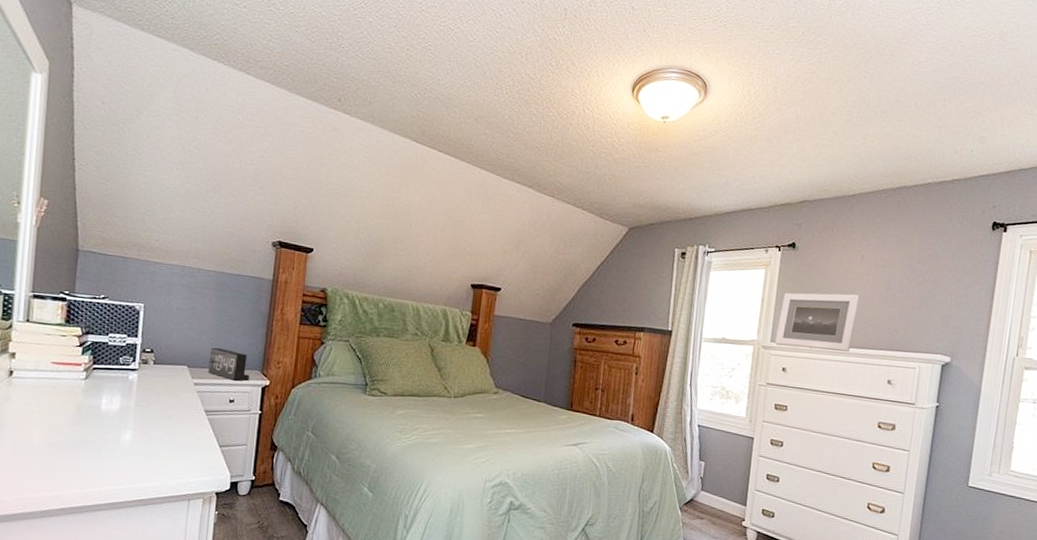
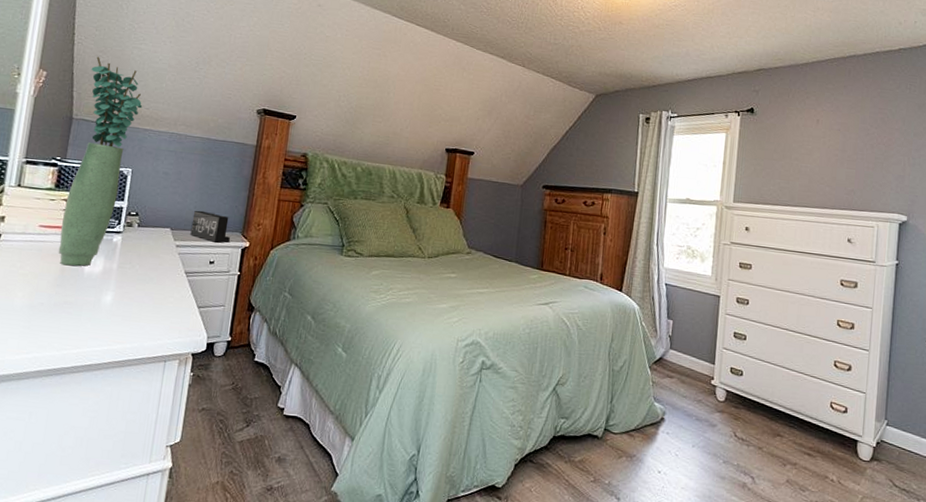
vase: none [73,184,152,404] -> present [58,56,143,266]
picture frame: present [774,292,860,352] -> none [737,155,817,211]

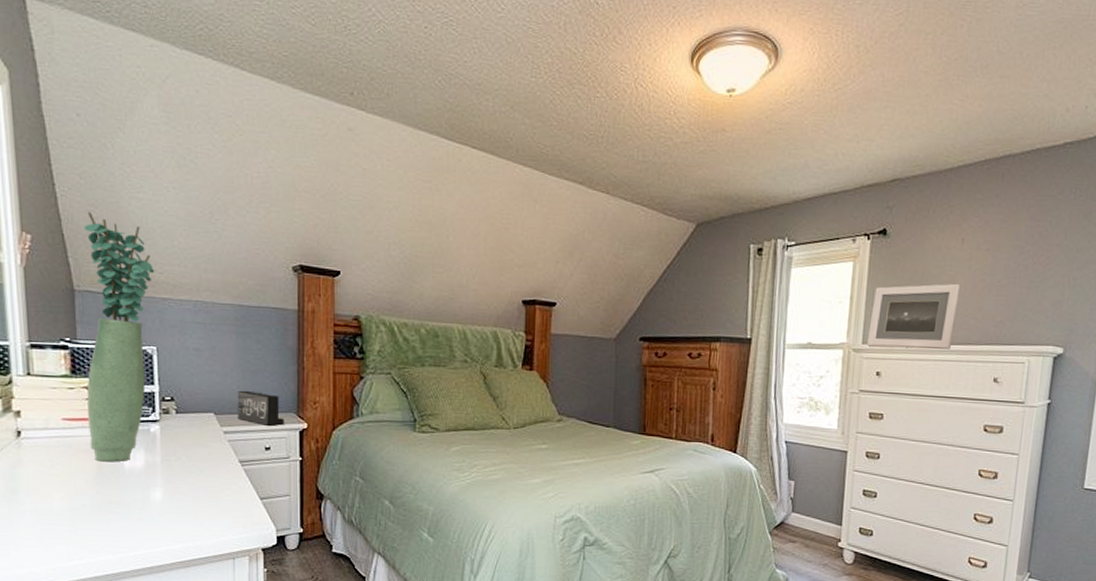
picture frame: none [737,155,817,211] -> present [866,284,961,350]

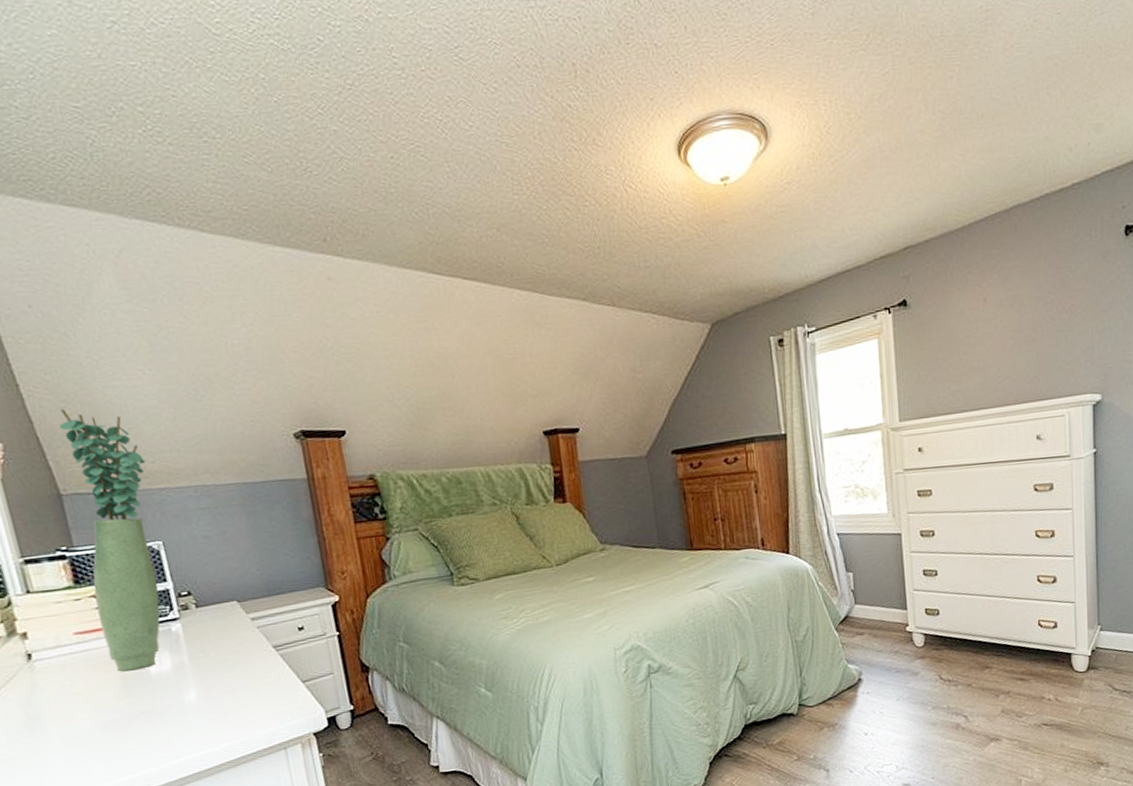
alarm clock: present [237,390,284,426] -> none [257,571,314,606]
picture frame: present [866,284,961,350] -> none [903,346,990,423]

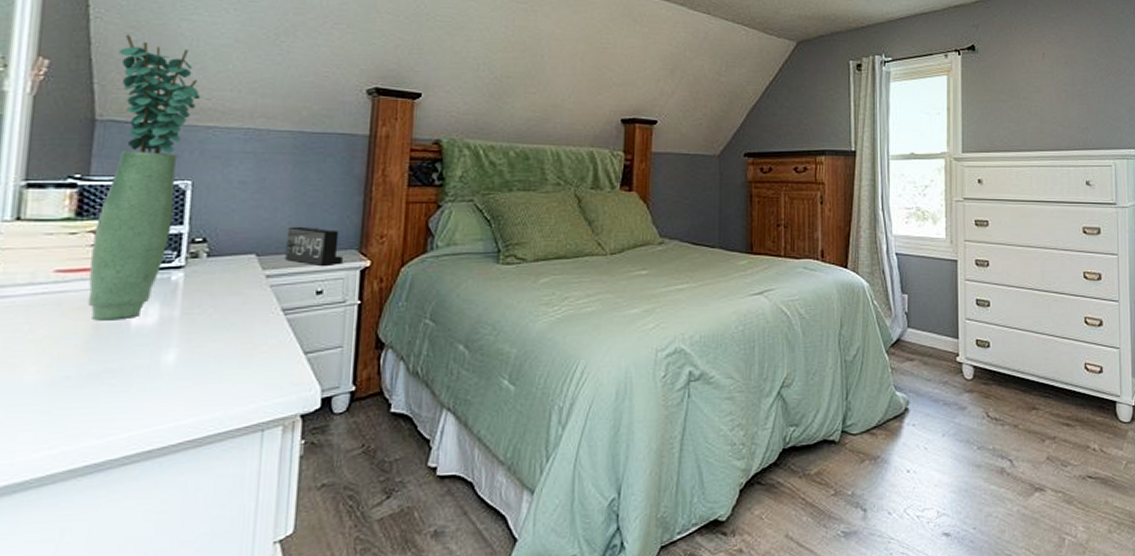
alarm clock: none [257,571,314,606] -> present [285,226,343,266]

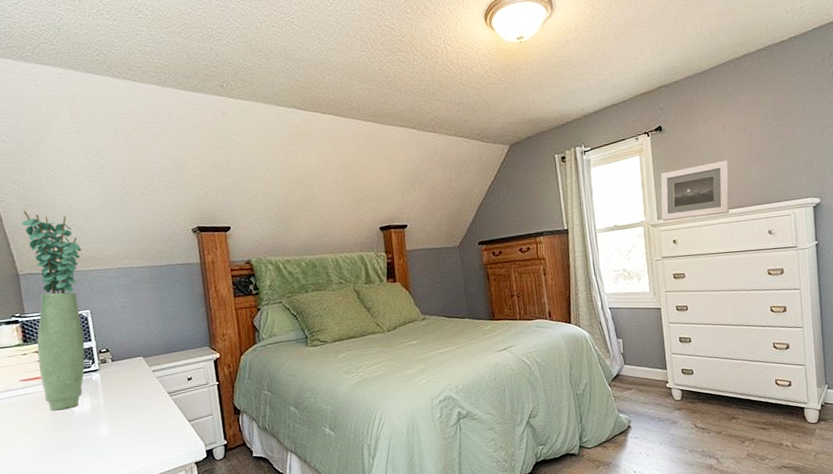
alarm clock: present [285,226,343,266] -> none [159,333,201,361]
picture frame: none [966,94,1047,156] -> present [660,161,730,221]

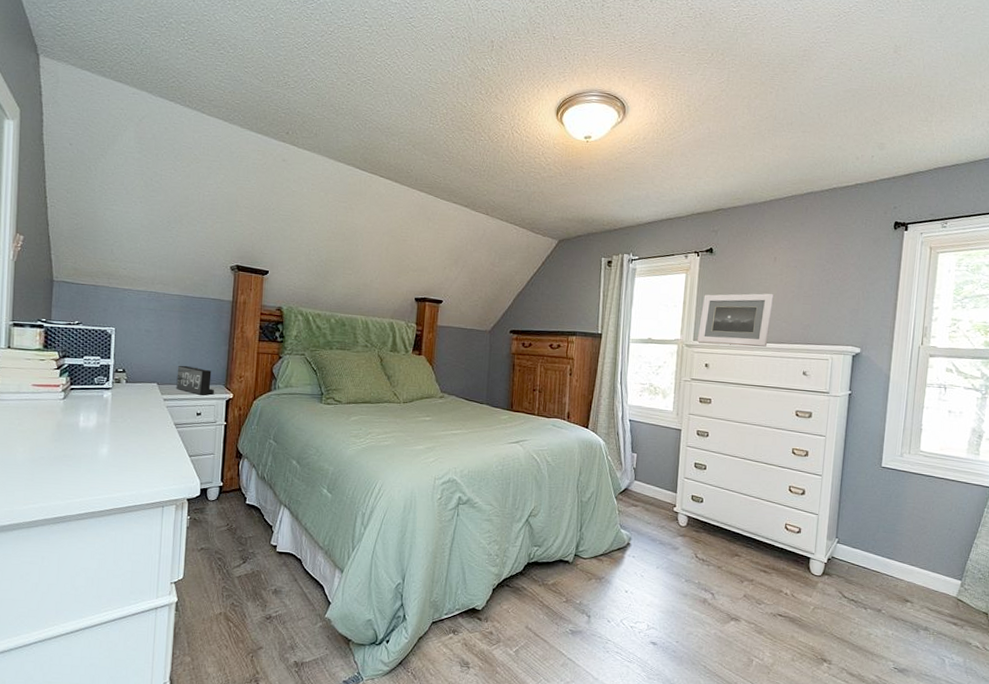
vase: present [21,210,85,411] -> none [52,219,120,422]
alarm clock: none [159,333,201,361] -> present [176,365,214,396]

